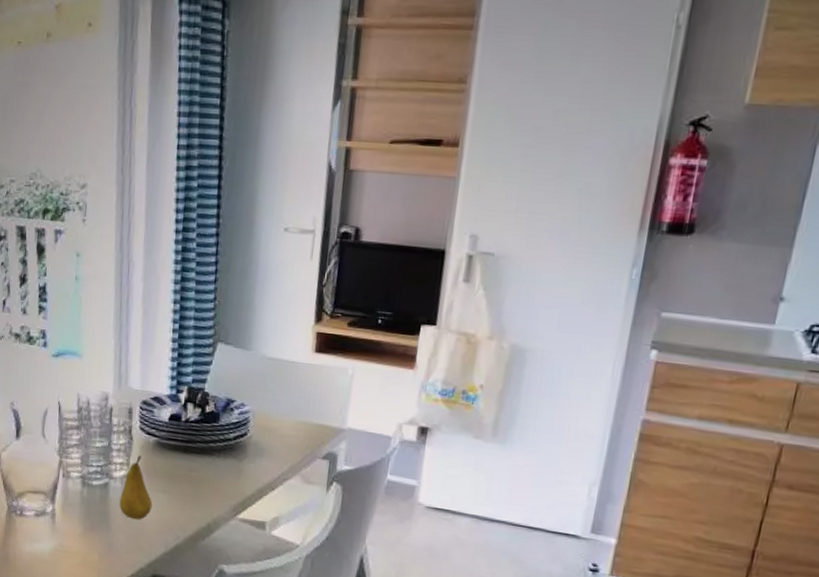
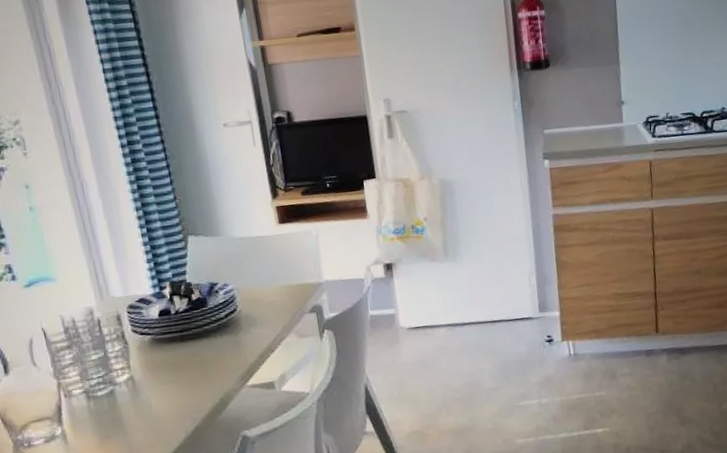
fruit: present [119,455,152,520] -> none [128,355,164,417]

